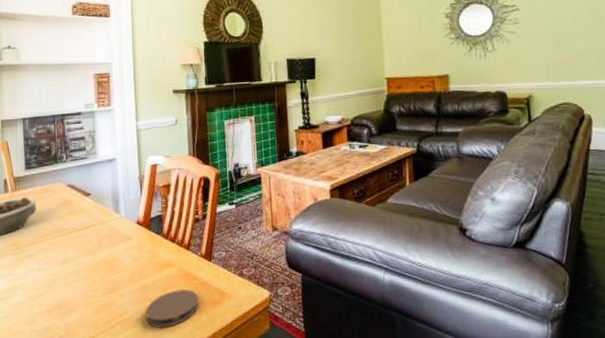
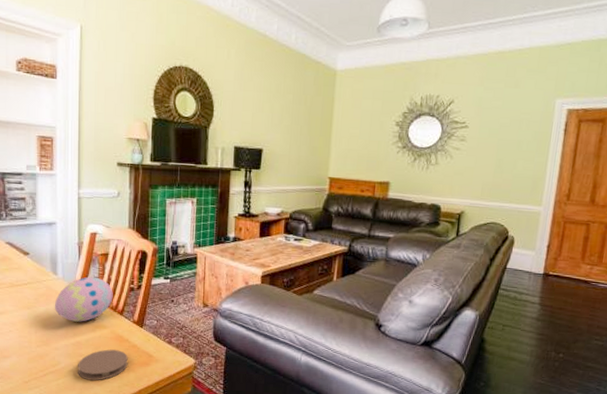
decorative egg: none [118,211,178,263] -> present [54,277,113,322]

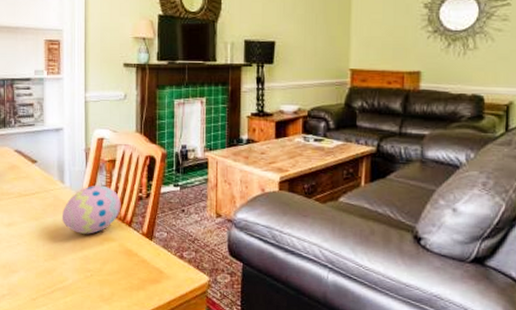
coaster: present [78,349,128,381] -> none [86,264,137,299]

